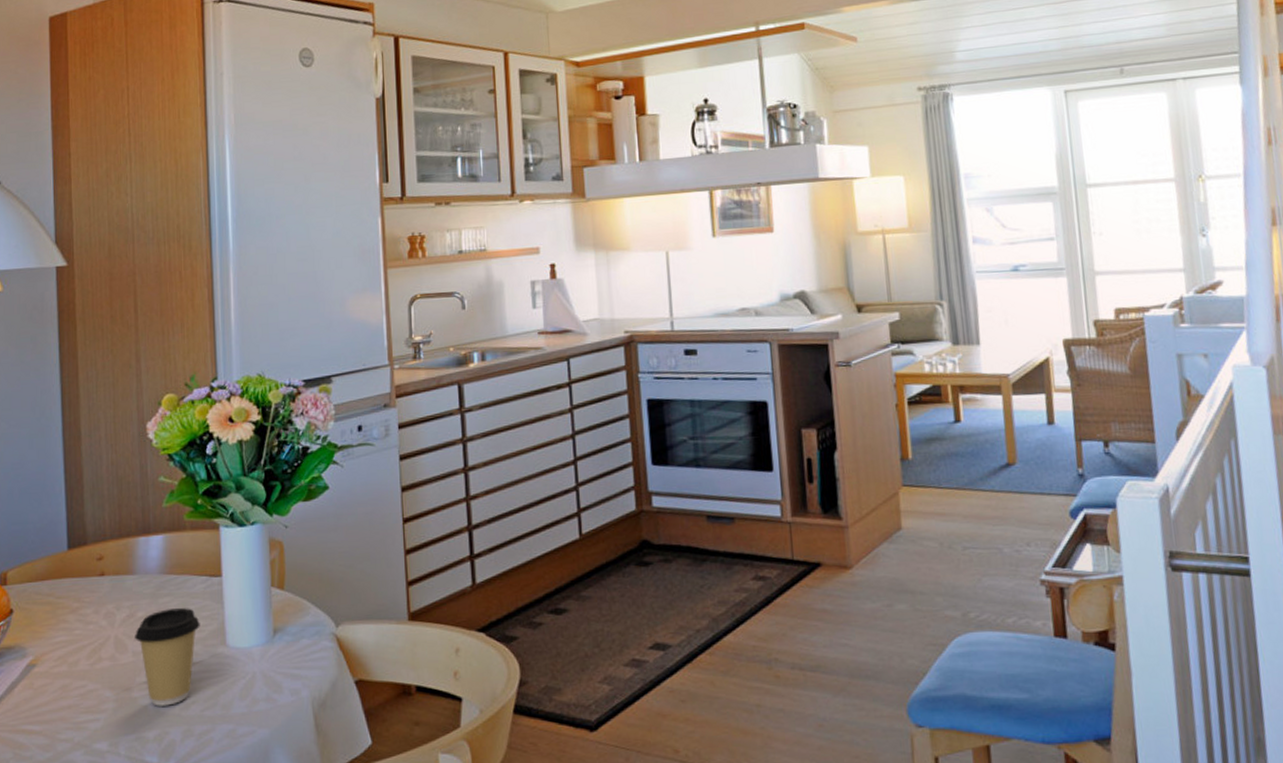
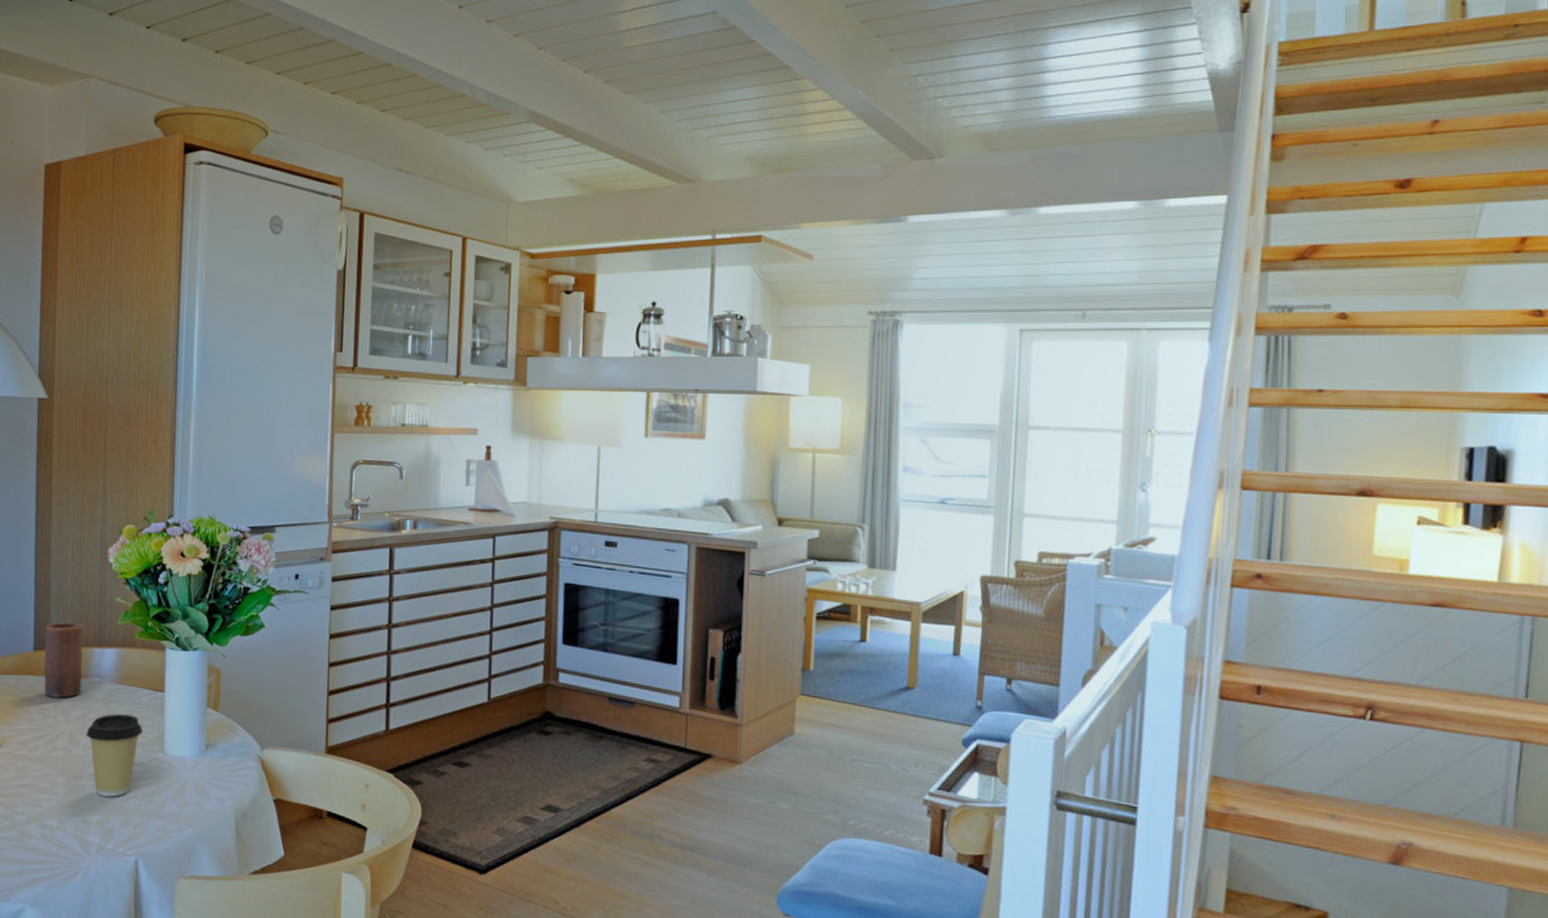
candle: none [80,511,126,600] -> present [44,622,83,698]

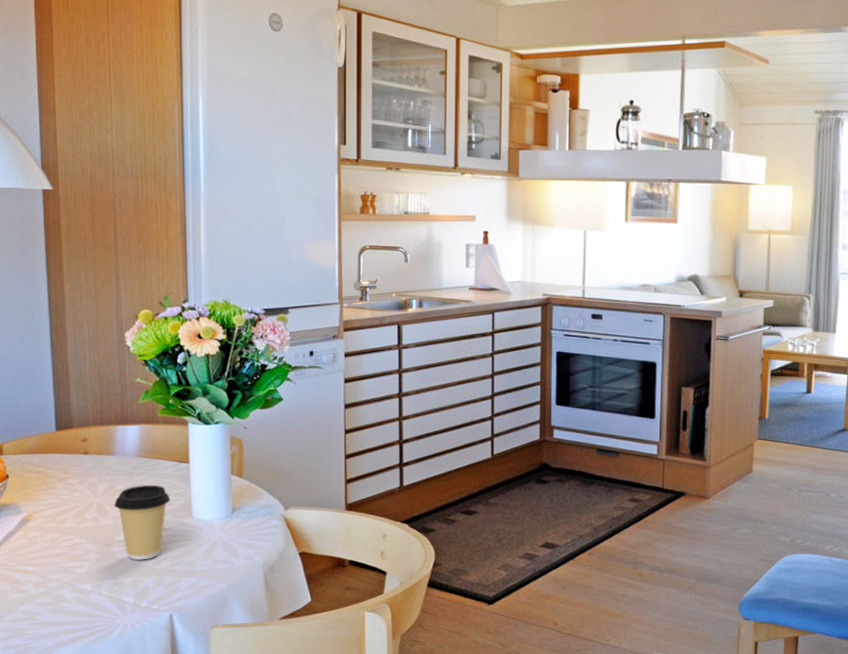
candle: present [44,622,83,698] -> none [66,402,107,473]

